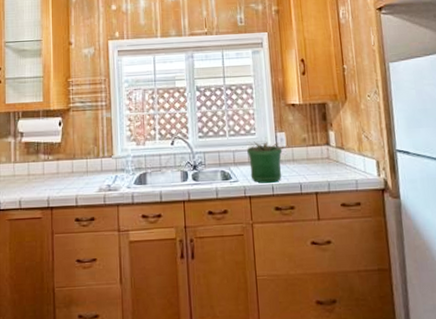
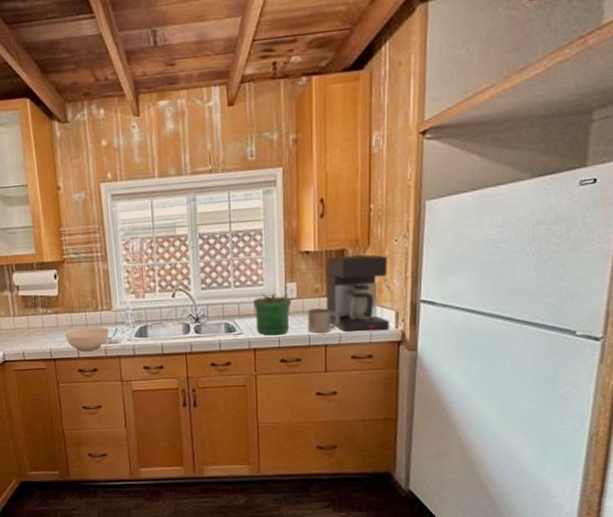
bowl: none [64,174,109,200] -> present [64,327,109,352]
mug: none [297,157,327,182] -> present [307,308,340,334]
coffee maker: none [310,108,372,180] -> present [326,255,389,333]

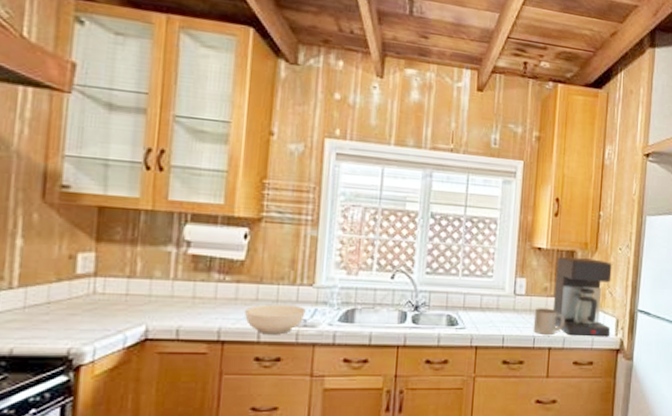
planter: present [253,292,293,336] -> none [480,285,522,333]

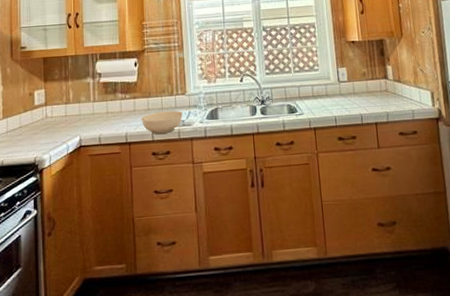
mug: present [533,308,565,336] -> none [357,90,386,113]
coffee maker: present [552,257,612,337] -> none [369,44,427,111]

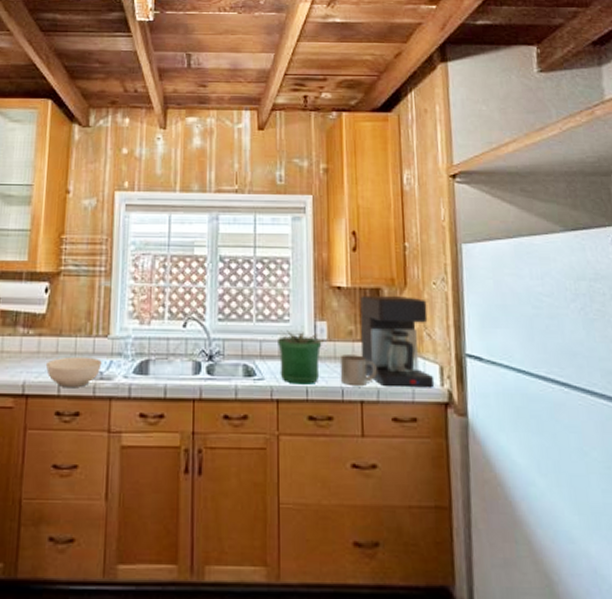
planter: none [311,77,345,116] -> present [278,330,324,384]
mug: none [357,90,386,113] -> present [339,355,377,387]
coffee maker: none [369,44,427,111] -> present [360,296,433,388]

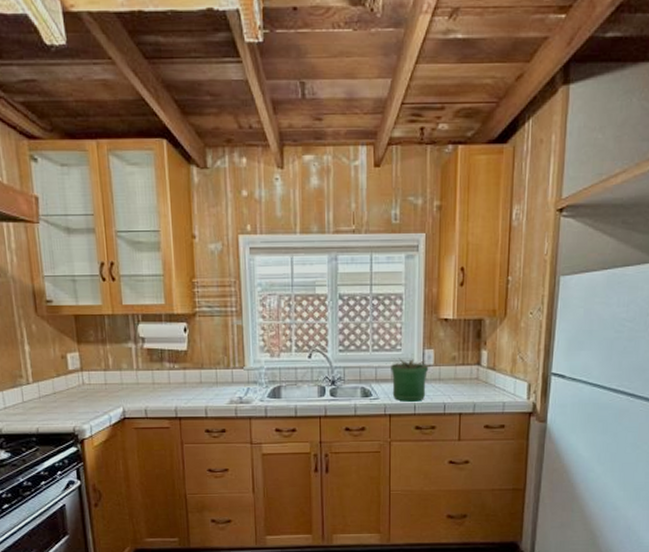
bowl: present [45,356,102,388] -> none [192,385,241,411]
mug: present [339,355,377,387] -> none [443,376,475,402]
coffee maker: present [360,296,433,388] -> none [462,326,523,402]

